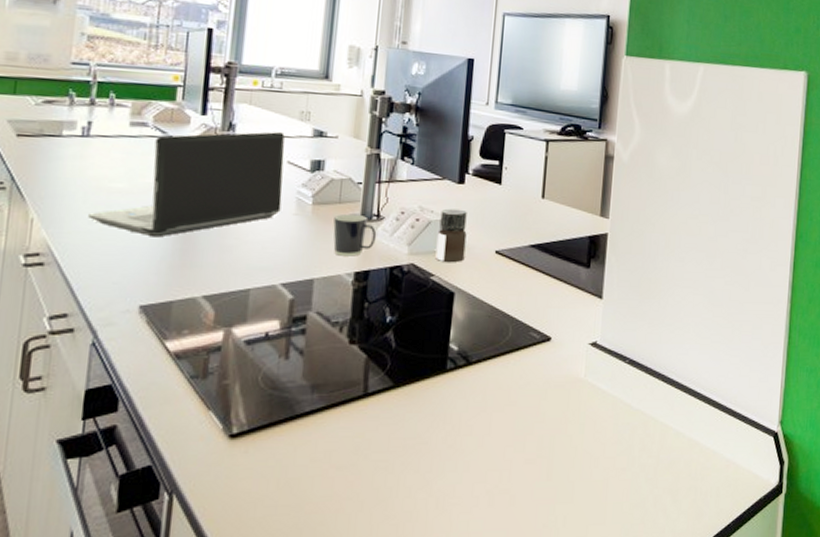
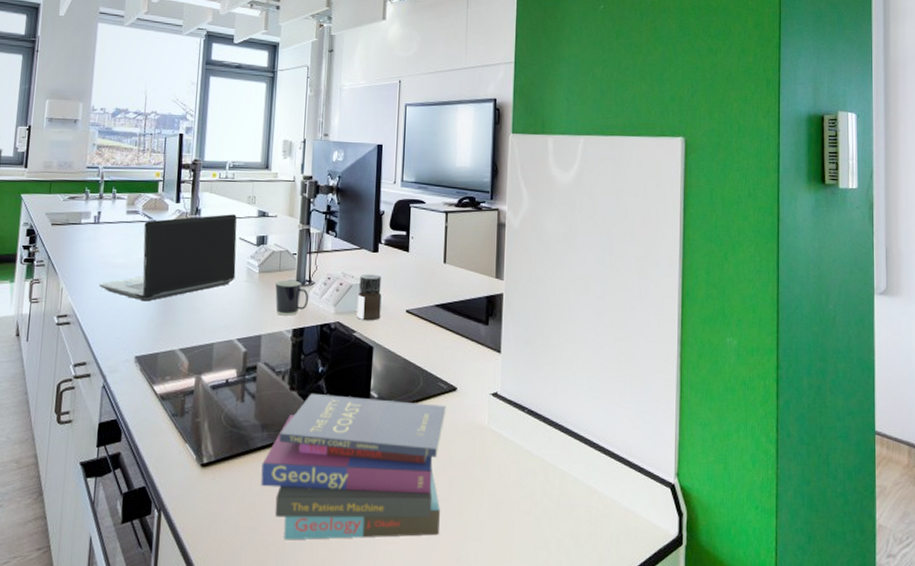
books: none [308,347,538,518] -> present [261,393,446,540]

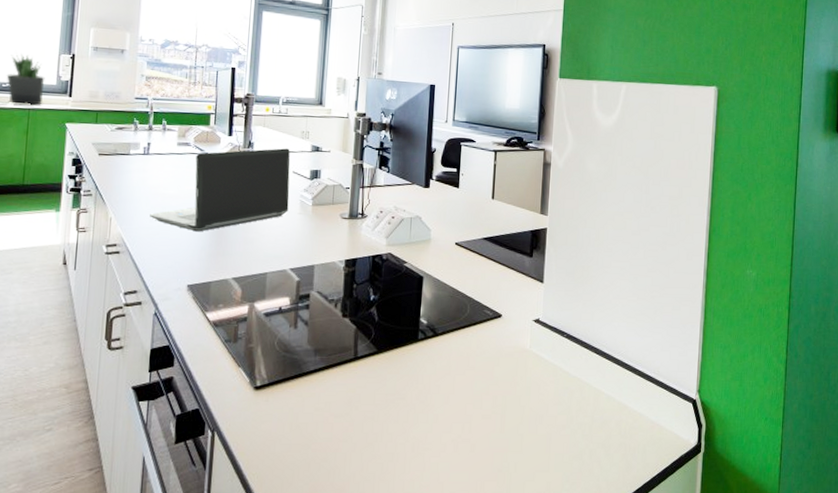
books: present [261,393,446,540] -> none [313,320,492,456]
mug: present [275,280,309,316] -> none [328,213,362,247]
bottle: present [356,274,382,320] -> none [408,208,432,252]

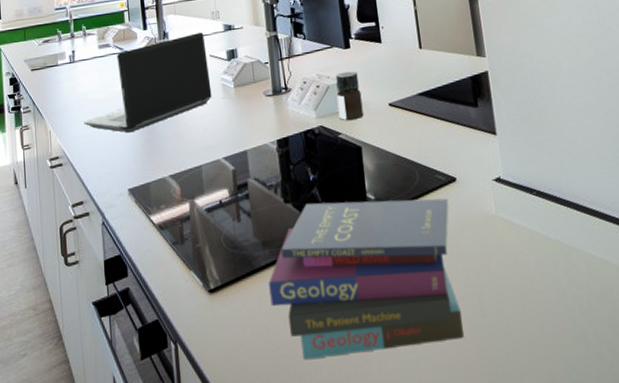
books: none [313,320,492,456] -> present [268,198,464,360]
bottle: none [408,208,432,252] -> present [335,71,364,120]

